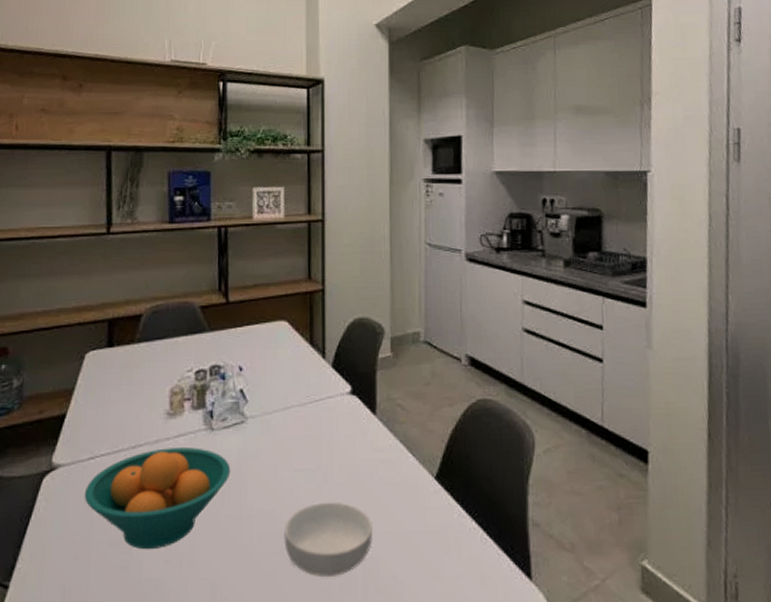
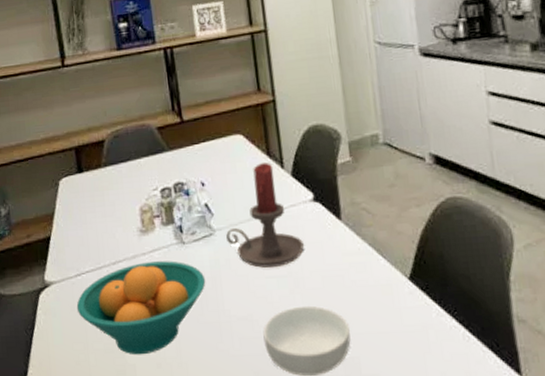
candle holder: none [258,352,337,460] -> present [226,162,305,268]

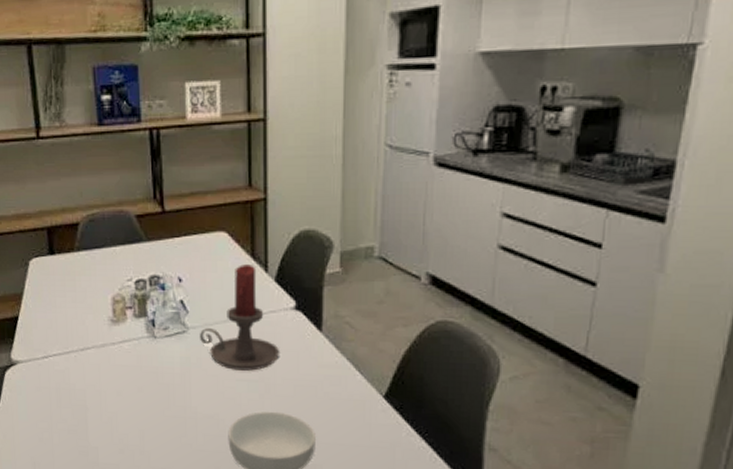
fruit bowl: present [76,261,206,355] -> none [42,352,175,440]

